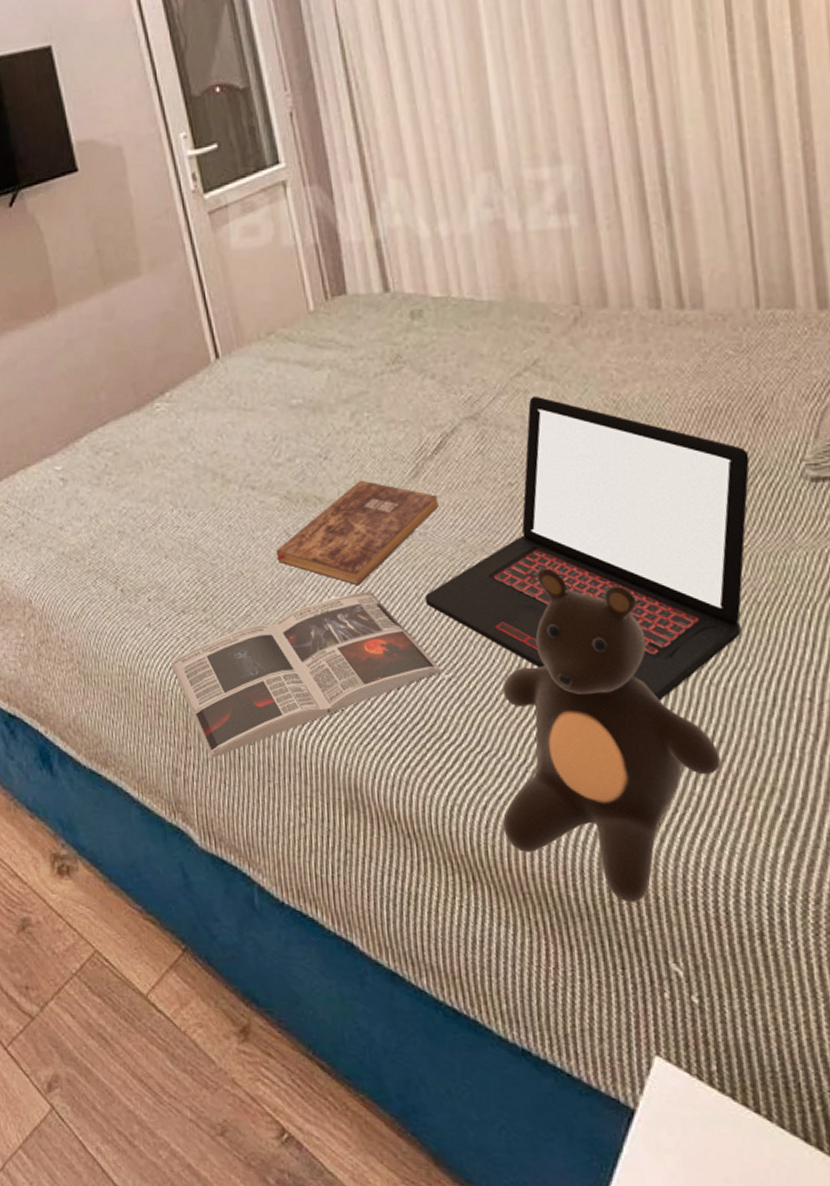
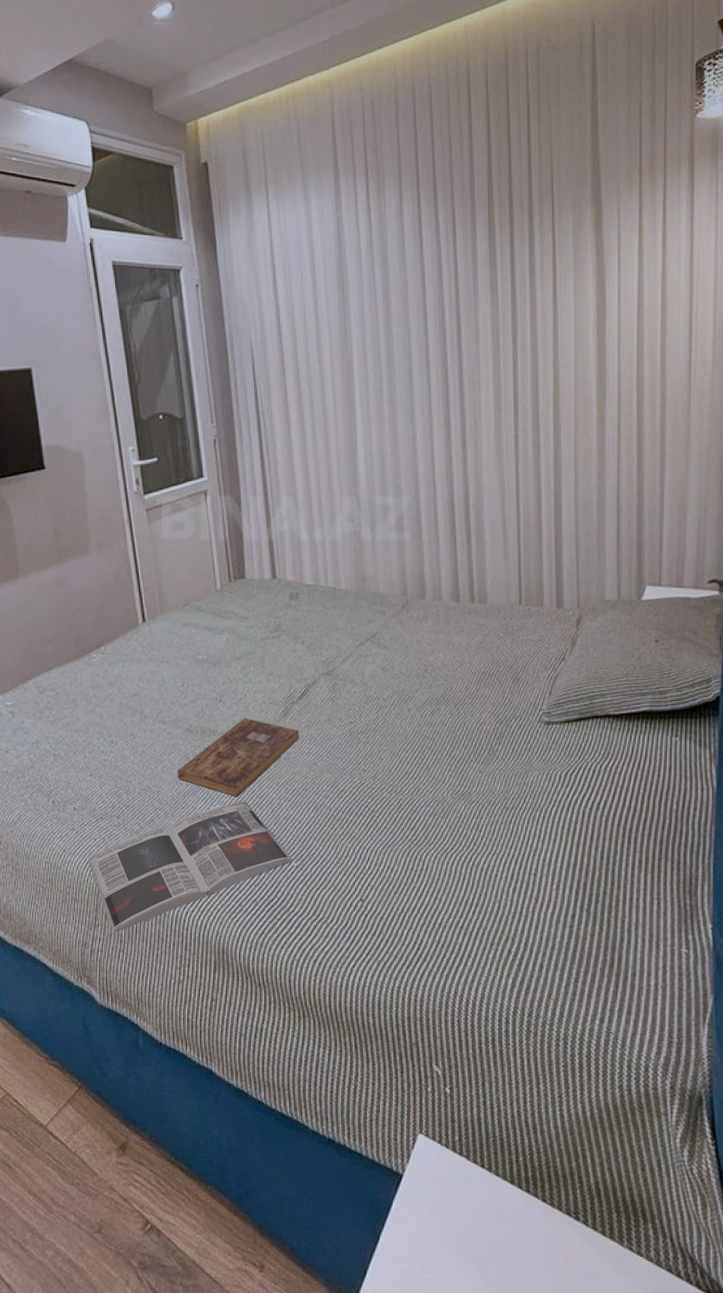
laptop: present [424,397,750,701] -> none [284,660,508,878]
teddy bear: present [502,568,721,903] -> none [328,784,476,1024]

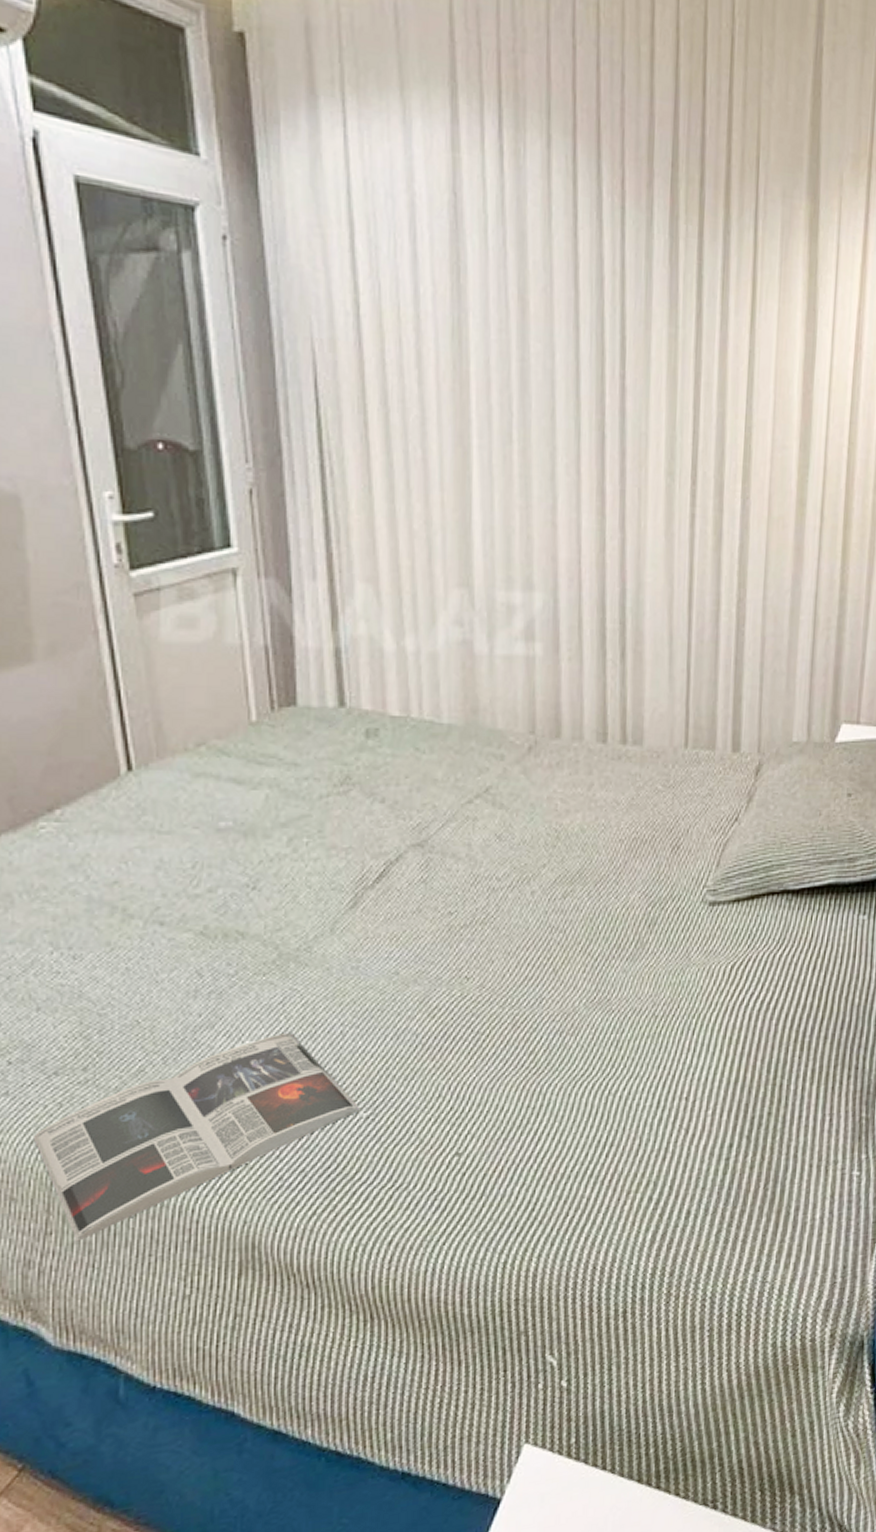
bible: present [177,717,300,798] -> none [183,911,375,1028]

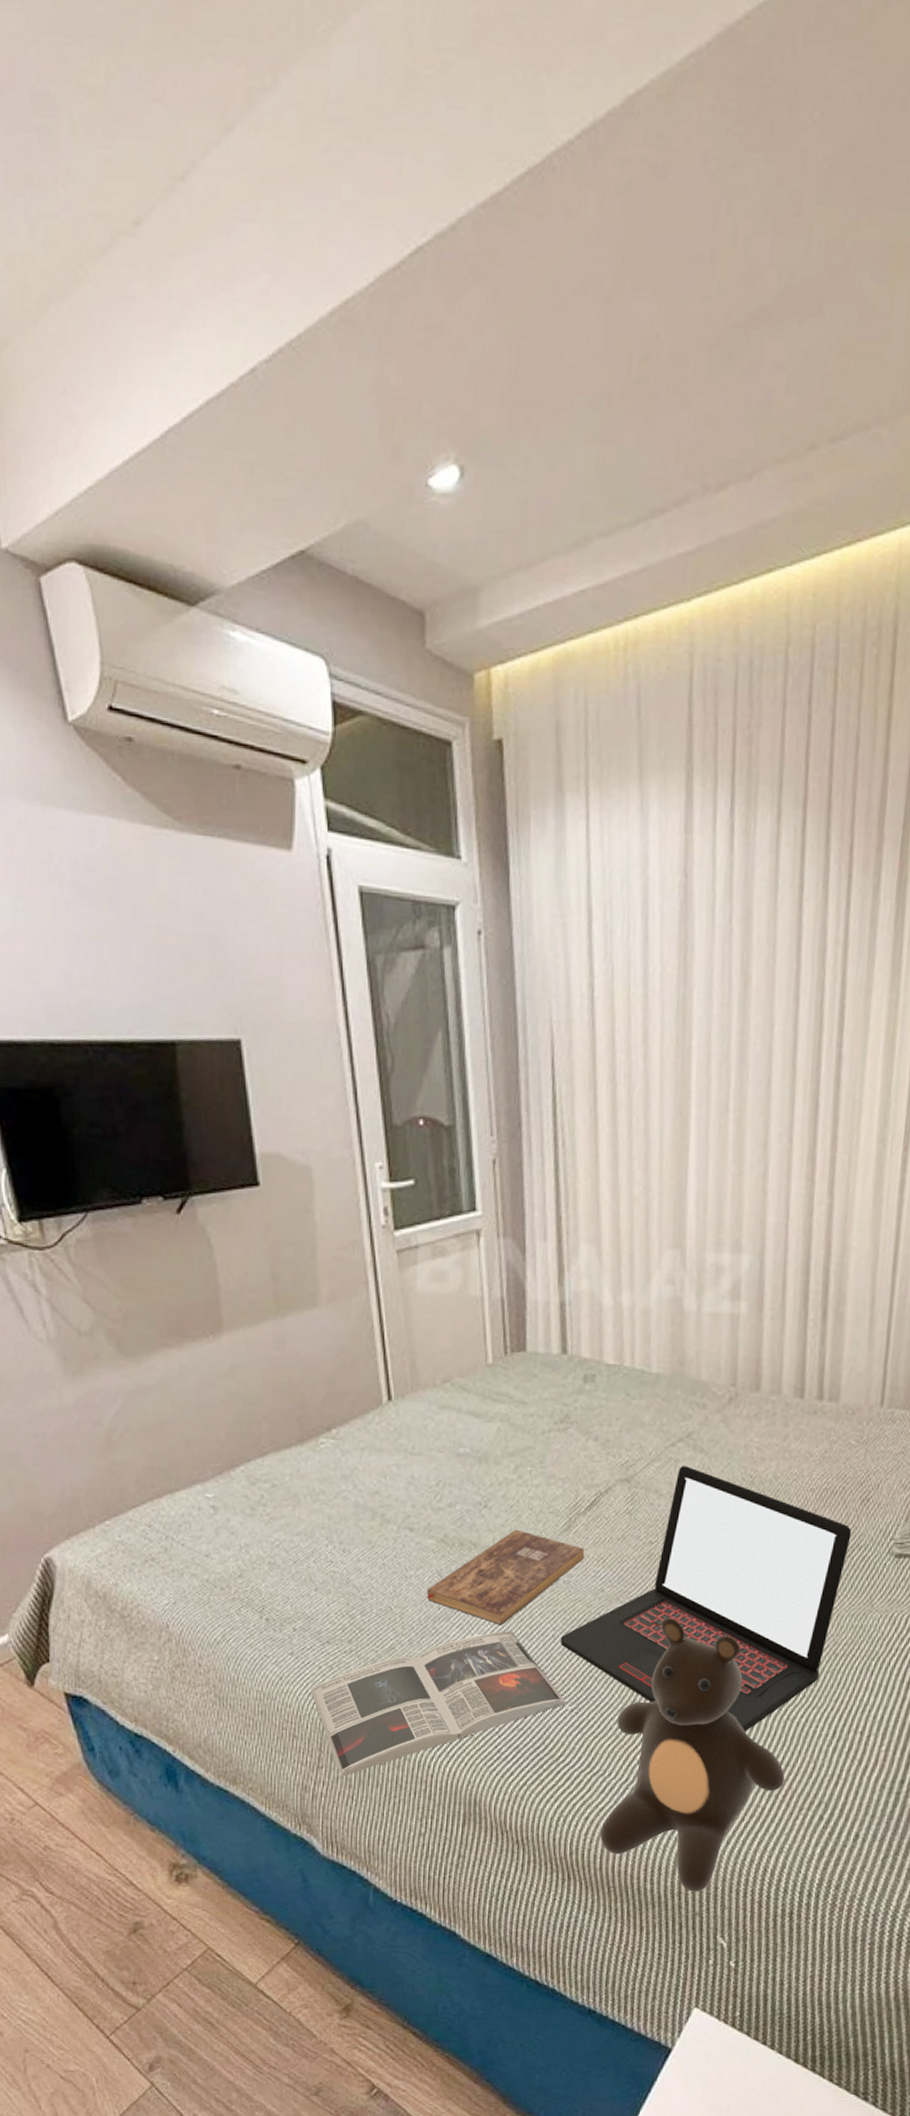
bible: none [183,911,375,1028] -> present [426,1529,585,1626]
laptop: none [350,825,664,1115] -> present [560,1466,852,1732]
teddy bear: none [407,996,610,1308] -> present [600,1618,785,1892]

